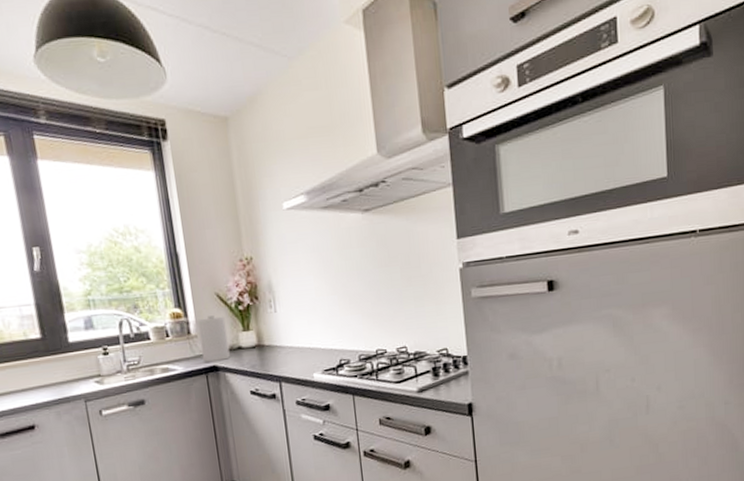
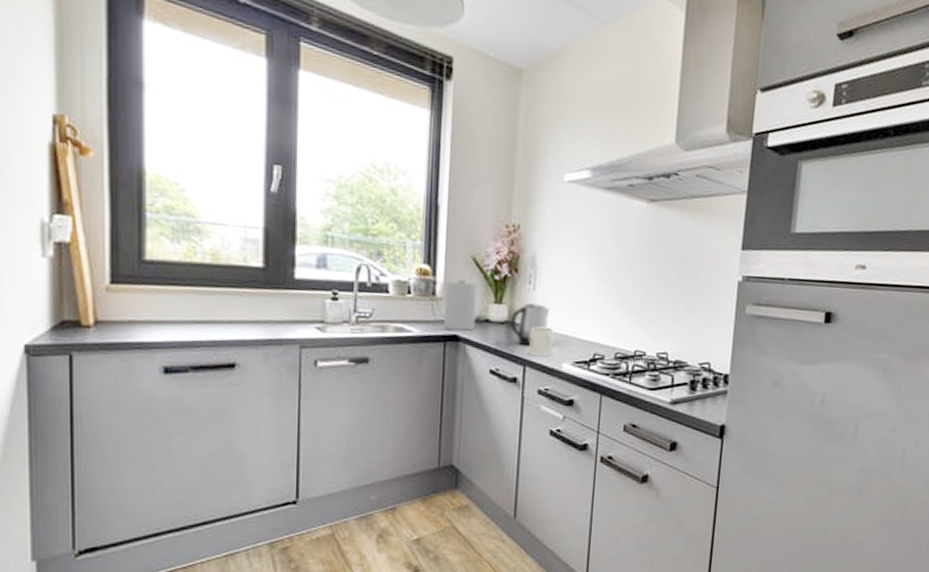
kettle: none [260,324,294,364] -> present [510,303,550,347]
mug: none [279,343,303,372] -> present [529,326,555,357]

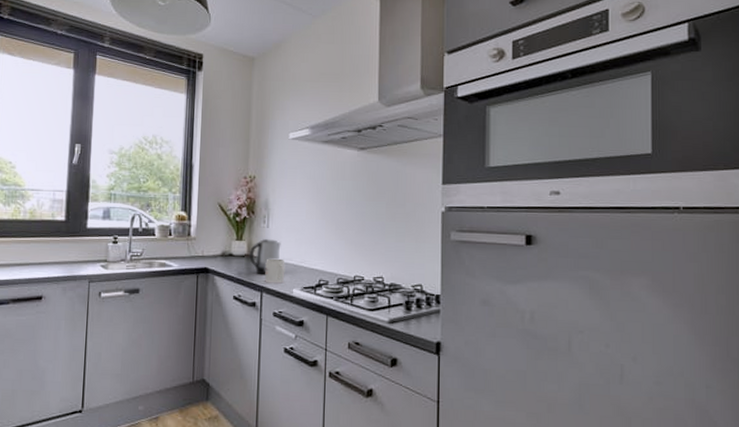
paper towel holder: present [443,278,477,332] -> none [196,221,222,265]

